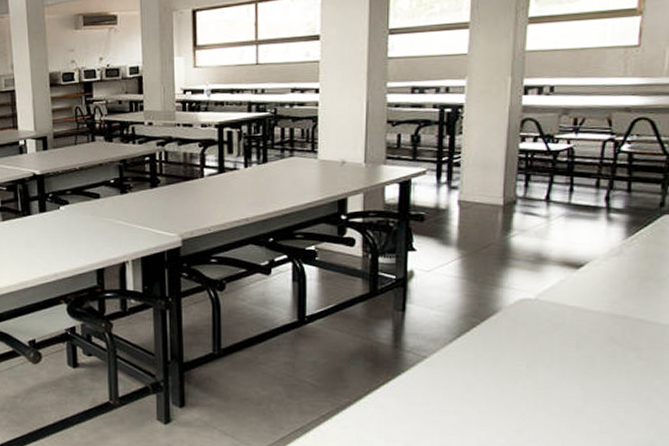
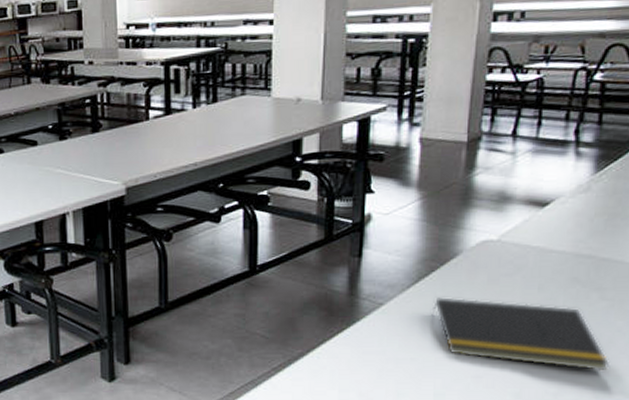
notepad: none [473,352,648,429] -> present [431,297,609,371]

